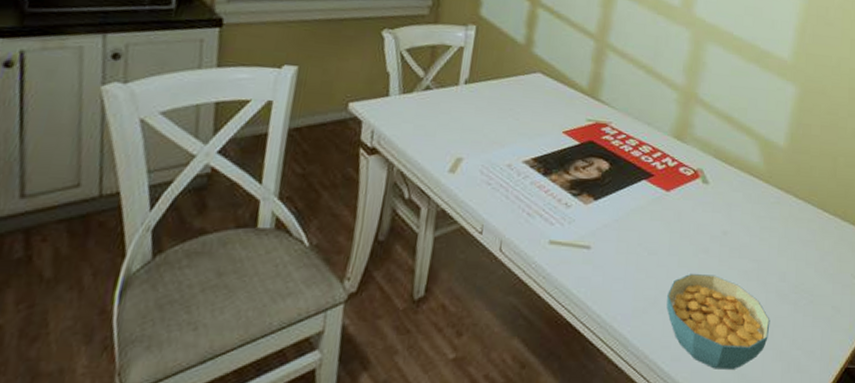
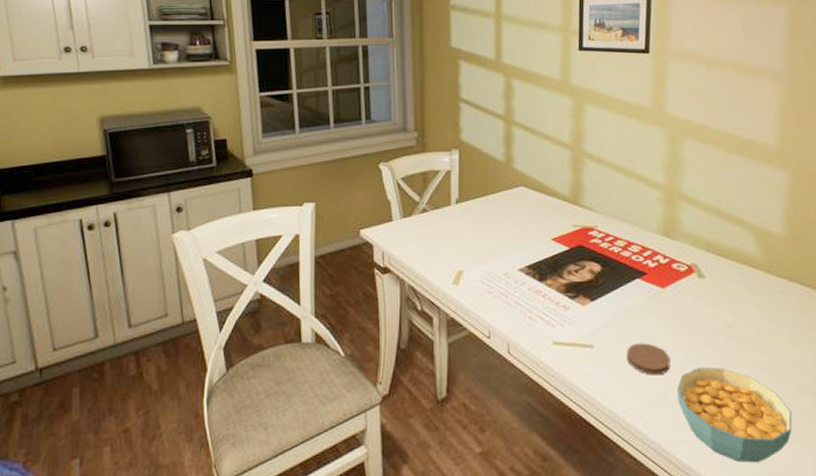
coaster: none [622,246,665,280] -> present [627,343,671,375]

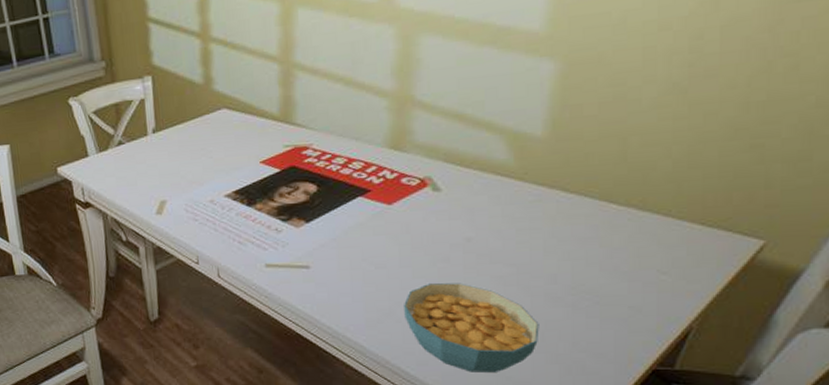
coaster: present [627,343,671,375] -> none [347,261,397,293]

